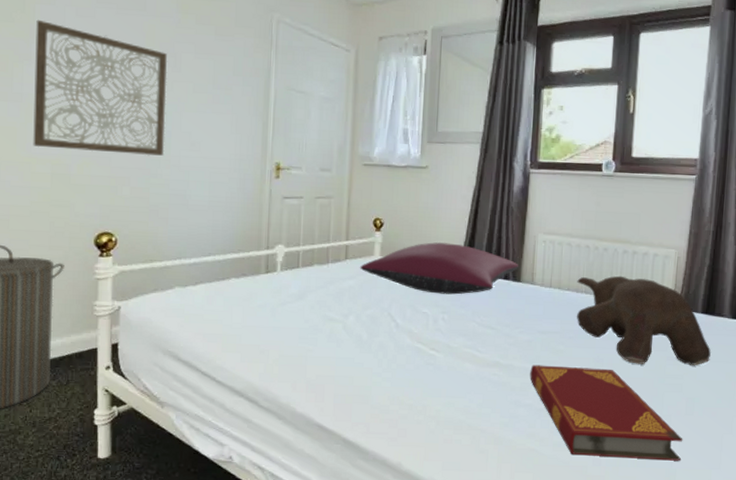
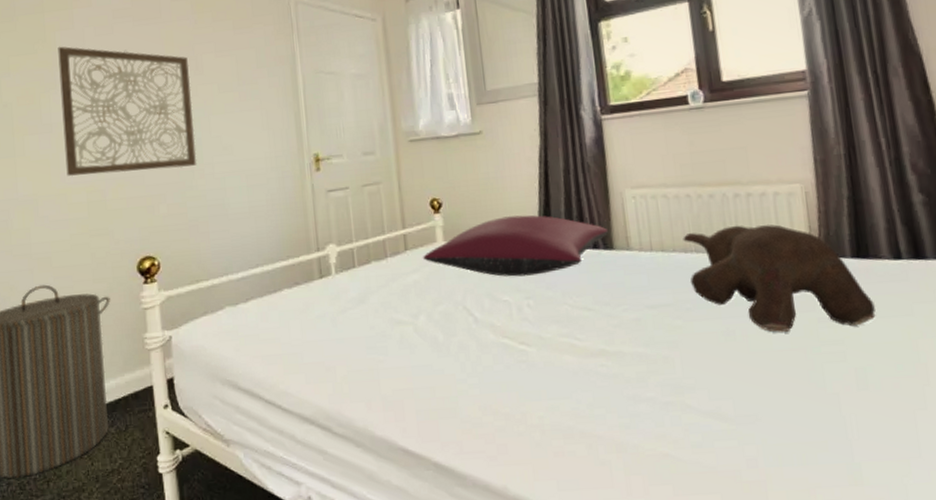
hardback book: present [530,365,683,461] -> none [645,342,864,457]

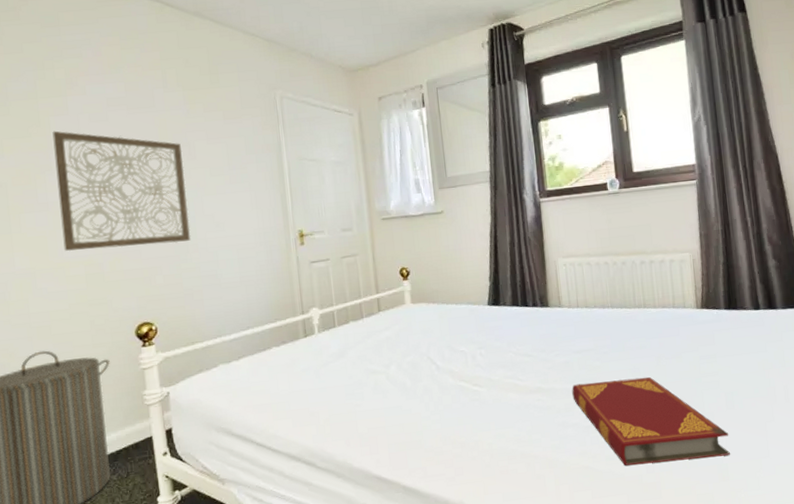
pillow: present [423,215,609,277] -> none [394,280,545,331]
hardback book: none [645,342,864,457] -> present [572,377,730,466]
teddy bear: present [683,224,876,332] -> none [602,285,741,368]

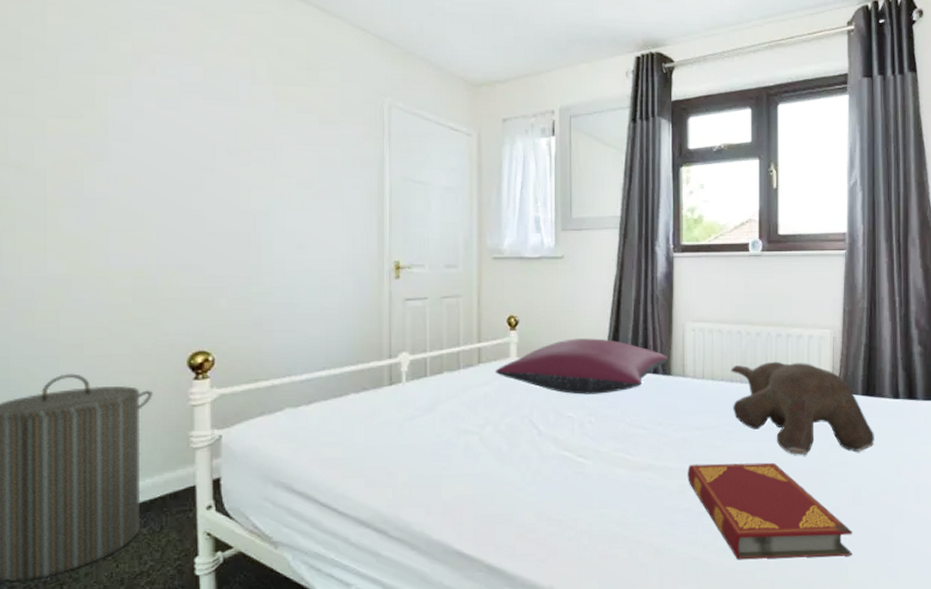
wall art: present [52,131,191,252] -> none [109,114,267,262]
pillow: none [394,280,545,331] -> present [495,338,669,395]
teddy bear: none [602,285,741,368] -> present [731,361,874,455]

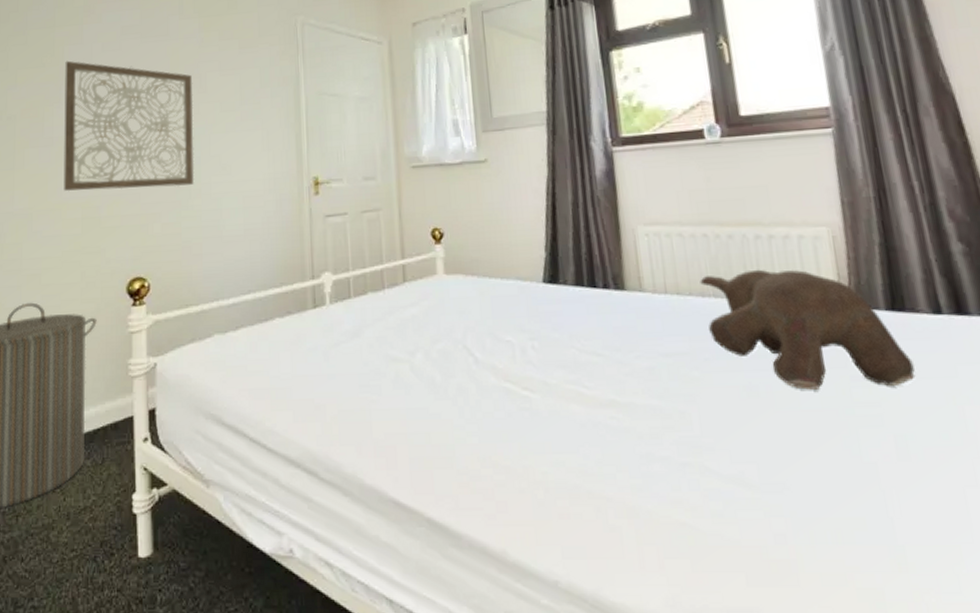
wall art: none [109,114,267,262] -> present [63,60,195,192]
pillow: present [495,338,669,395] -> none [422,249,620,315]
hardback book: present [687,462,853,560] -> none [659,399,908,533]

